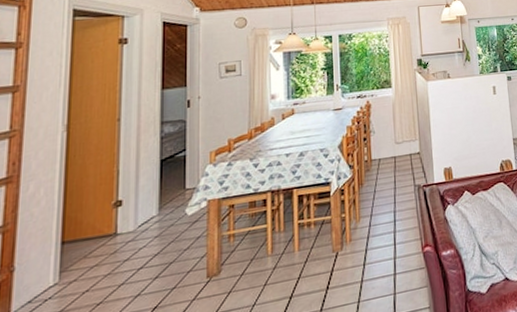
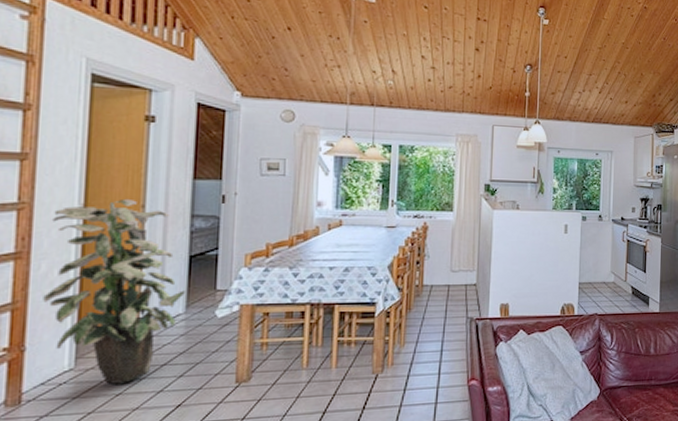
indoor plant: none [30,114,159,295] -> present [43,198,186,384]

